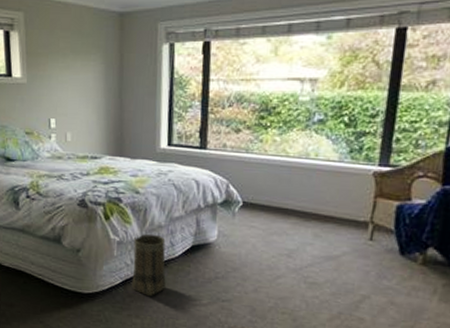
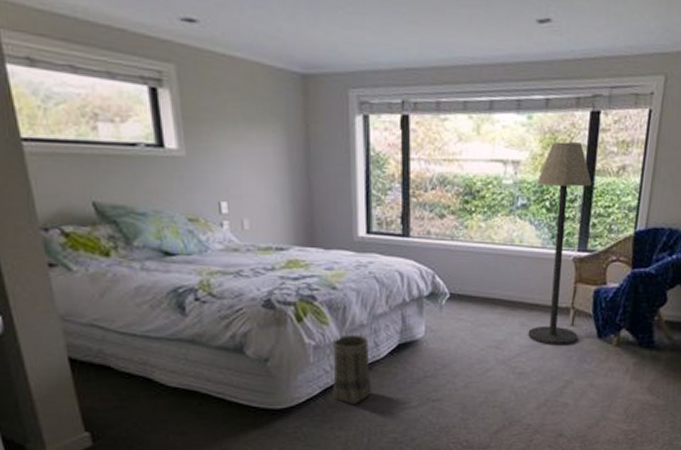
floor lamp: none [321,59,396,259] -> present [528,141,592,346]

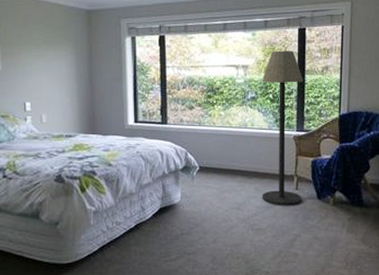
basket: present [333,334,371,405] -> none [109,201,139,259]

